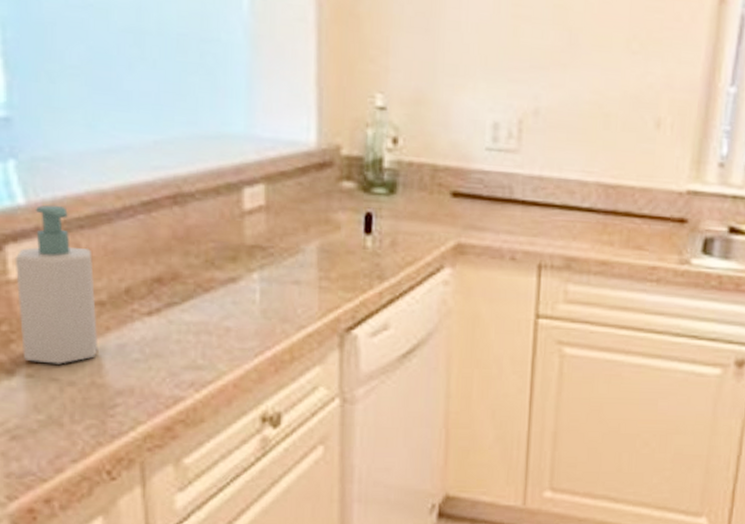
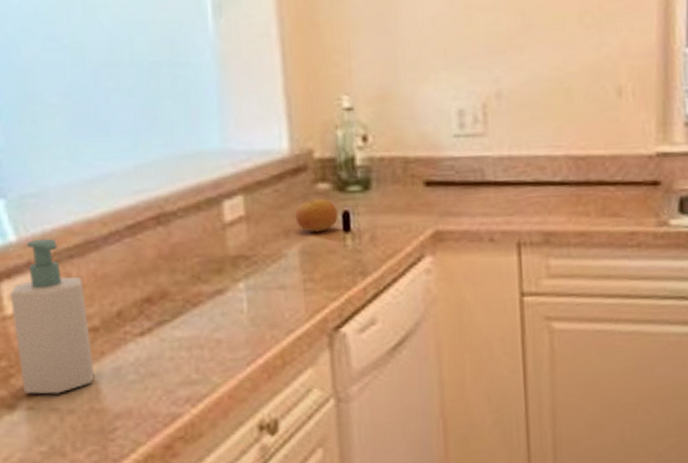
fruit: none [316,196,360,231] -> present [295,198,338,232]

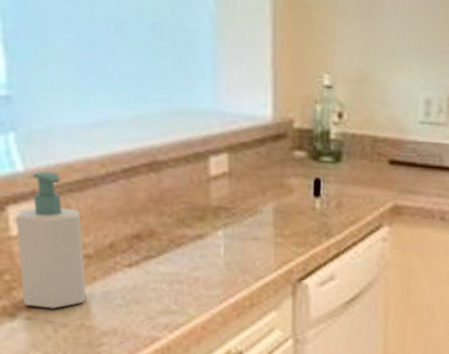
fruit: present [295,198,338,232] -> none [272,164,310,194]

